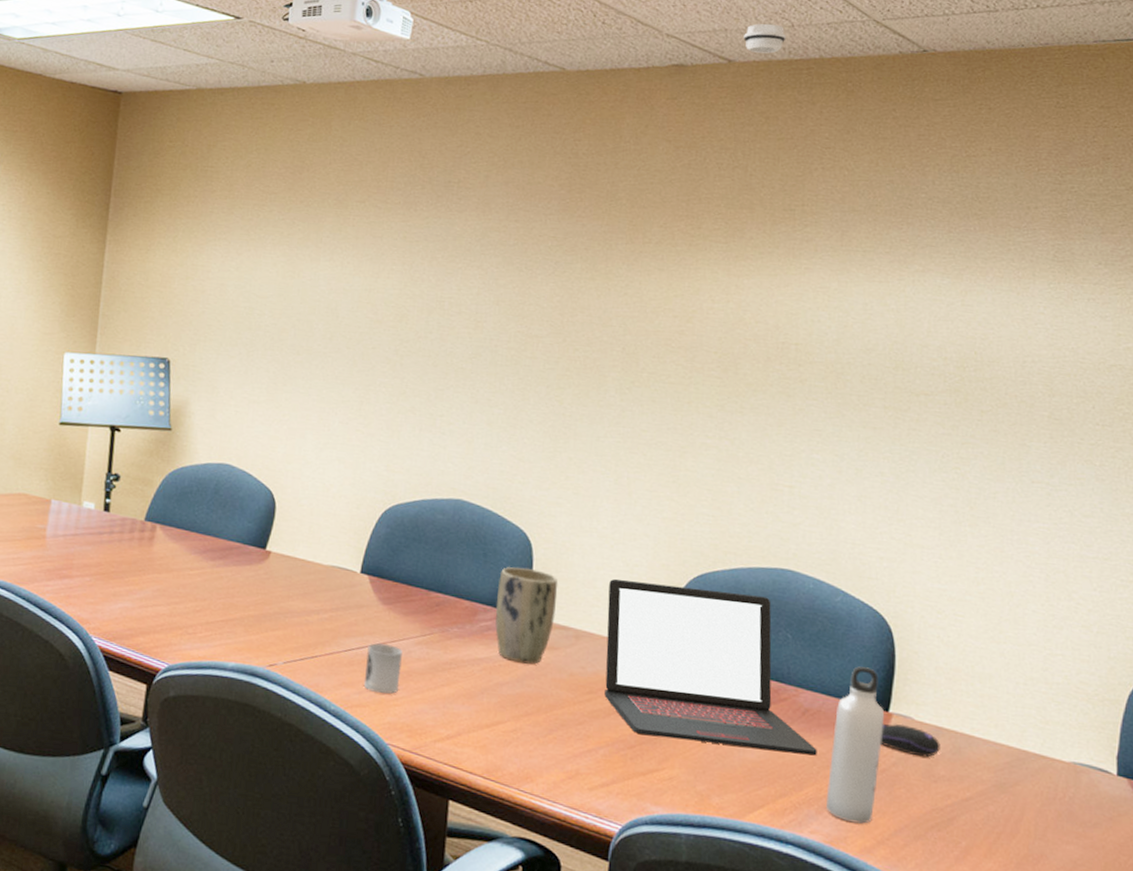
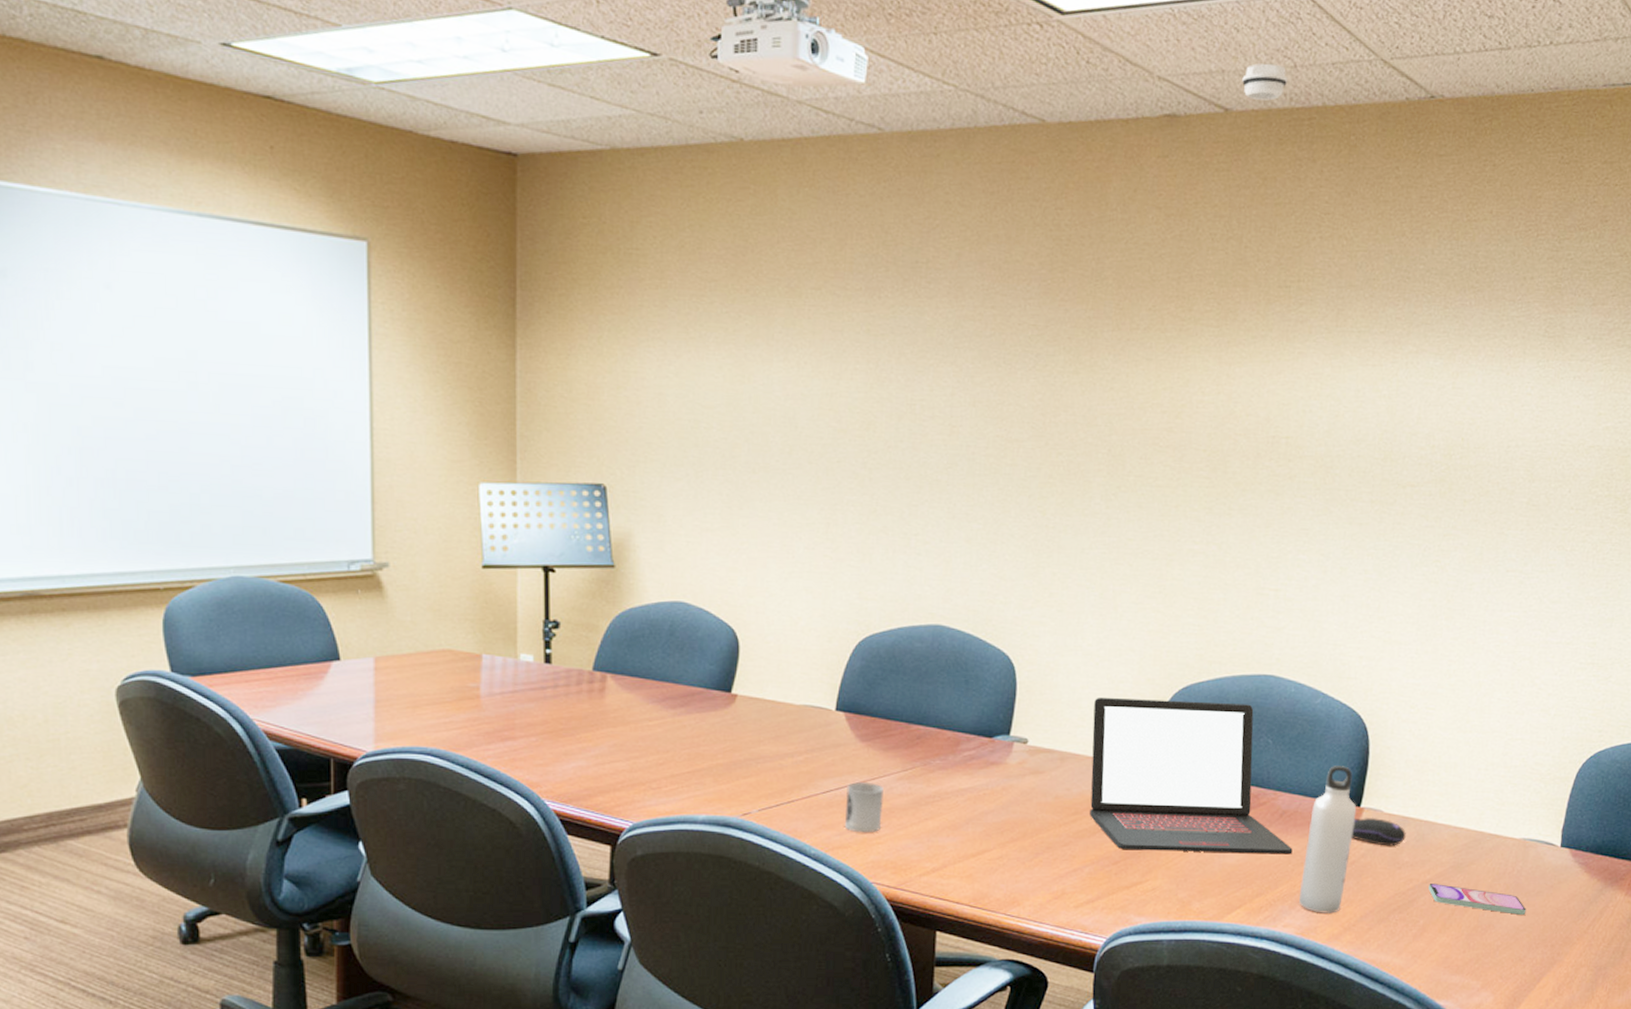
plant pot: present [495,567,558,664] -> none [978,692,1043,790]
smartphone: none [969,802,1083,848] -> present [1428,884,1527,915]

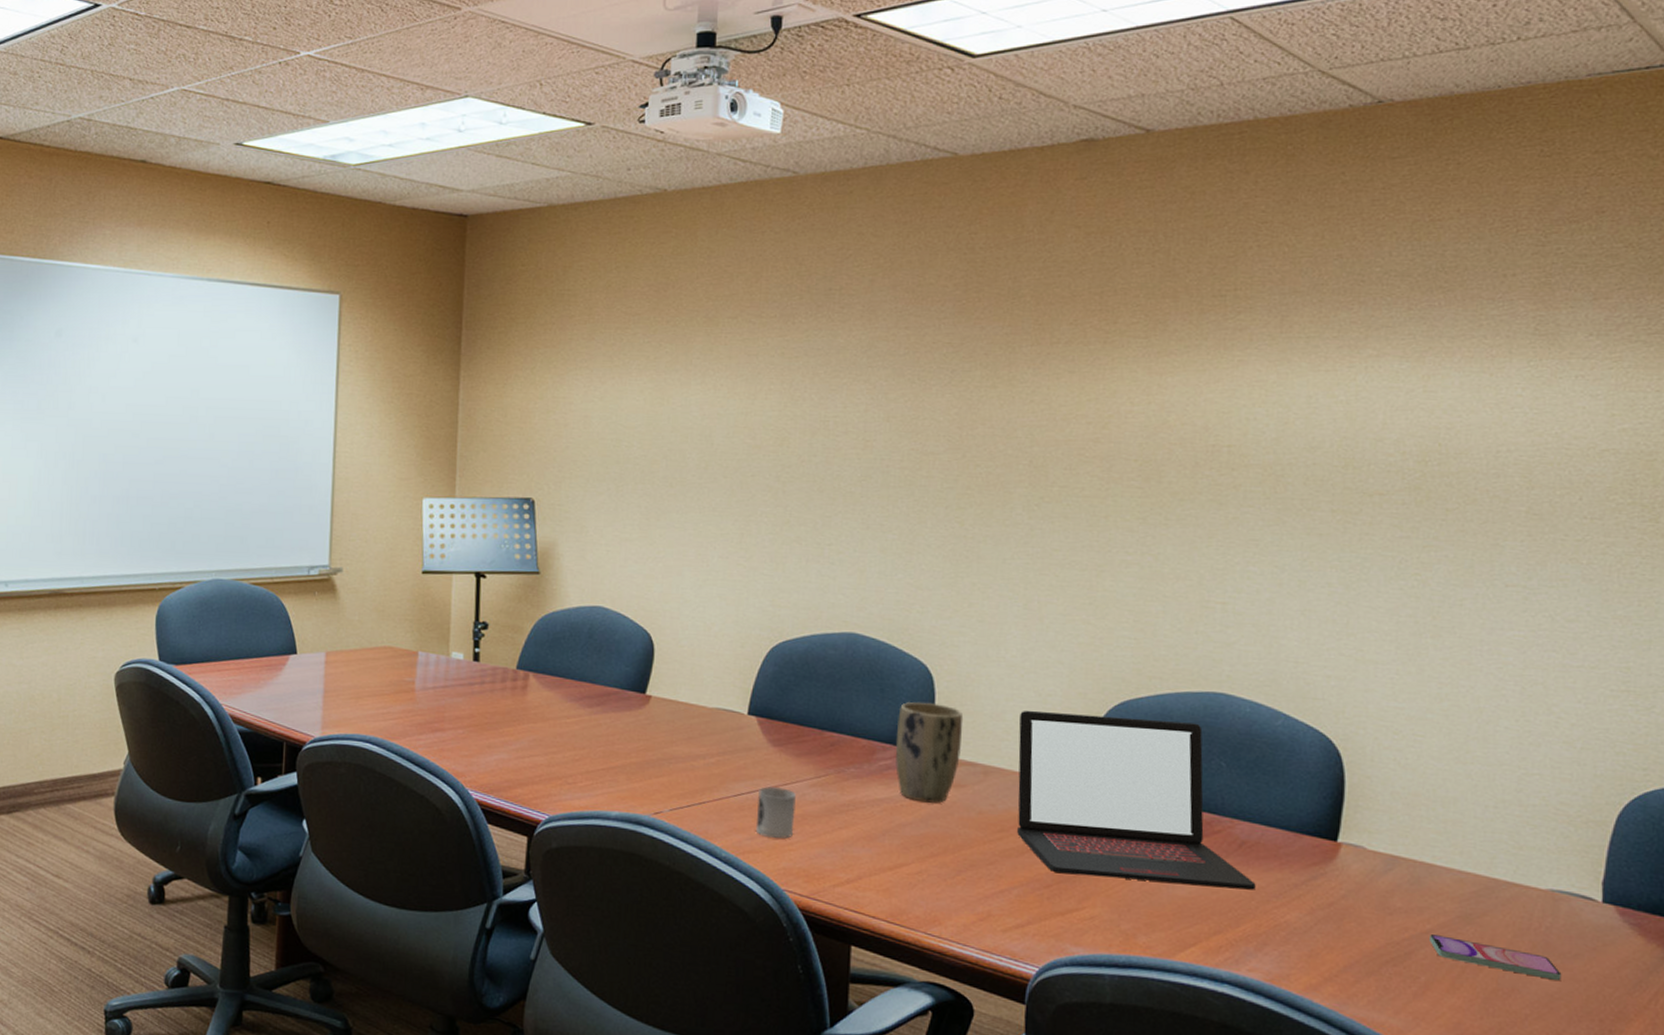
plant pot: none [978,692,1043,790] -> present [895,702,964,803]
smoke detector: present [1242,63,1288,101] -> none [1164,84,1215,119]
water bottle: present [1299,766,1357,914] -> none [1267,794,1333,960]
computer mouse: present [1351,817,1406,846] -> none [1327,853,1397,889]

